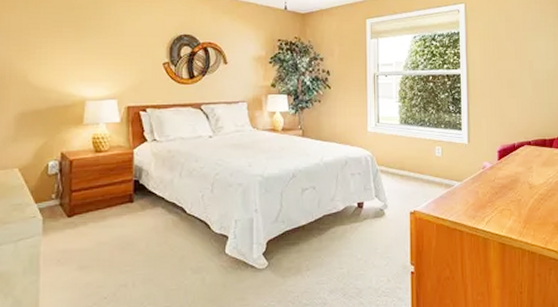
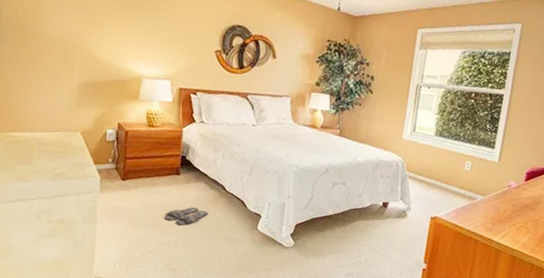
slippers: none [119,237,168,261] -> present [164,207,208,226]

